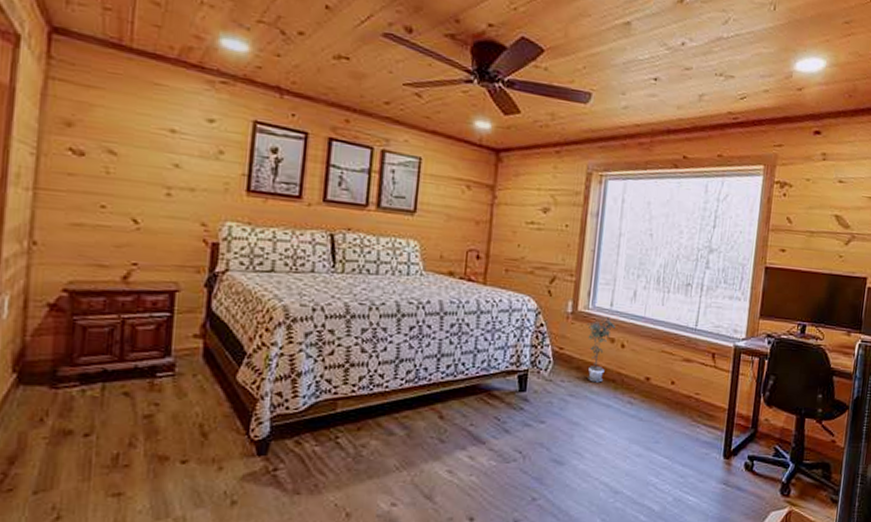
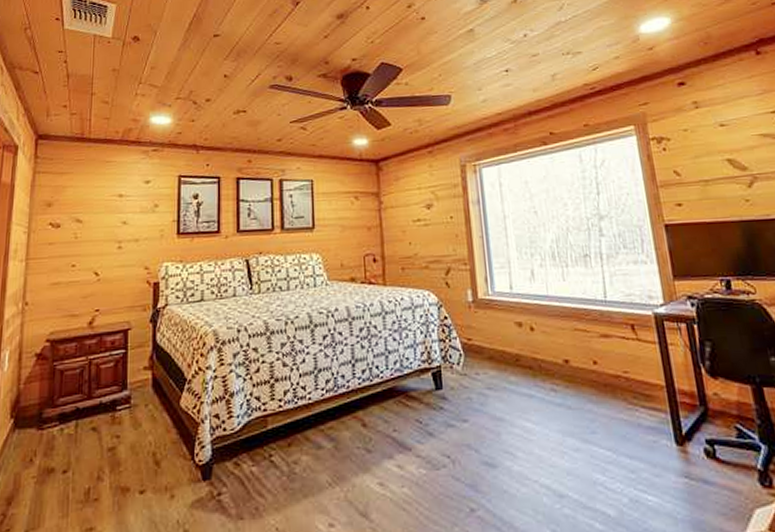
potted plant: present [586,316,615,383] -> none [489,300,520,372]

